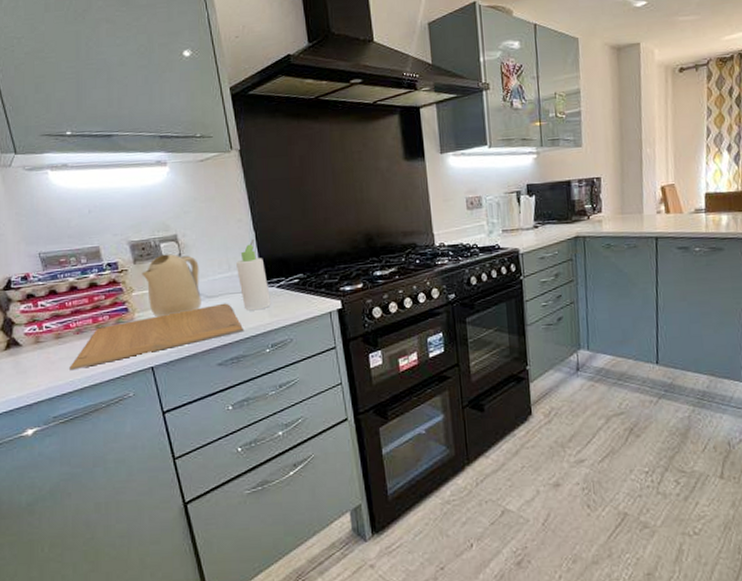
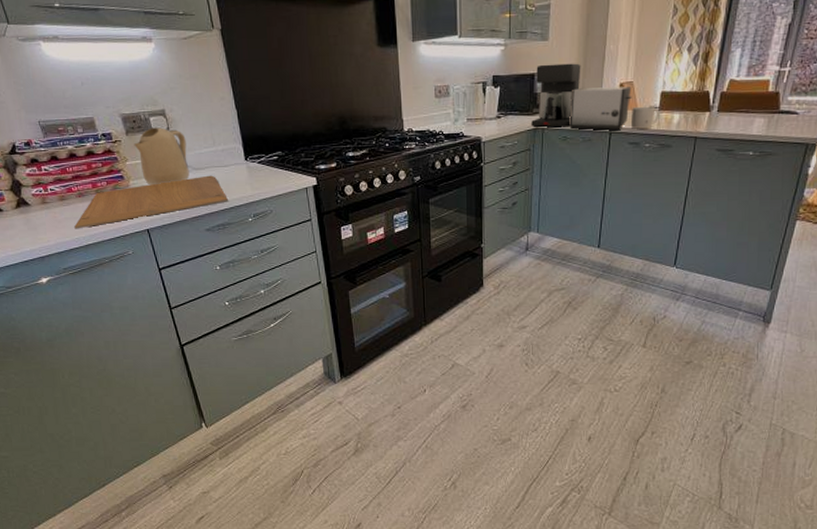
bottle: present [236,239,271,311] -> none [220,117,252,183]
coffee maker: none [571,168,619,236] -> present [531,63,581,127]
toaster: none [610,189,675,237] -> present [569,87,632,131]
mug: none [676,208,707,233] -> present [631,106,660,129]

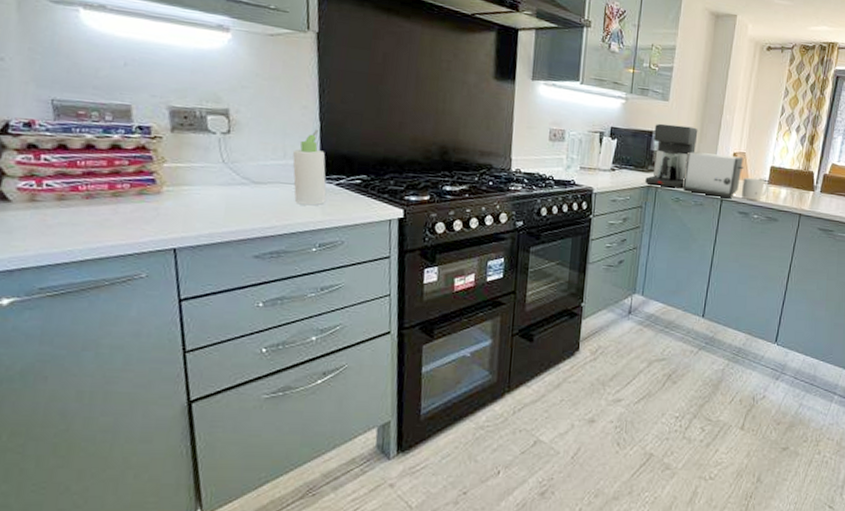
chopping board: present [74,175,229,229] -> none [69,192,291,239]
kettle: present [134,127,190,186] -> none [178,127,250,196]
bottle: none [220,117,252,183] -> present [292,130,327,206]

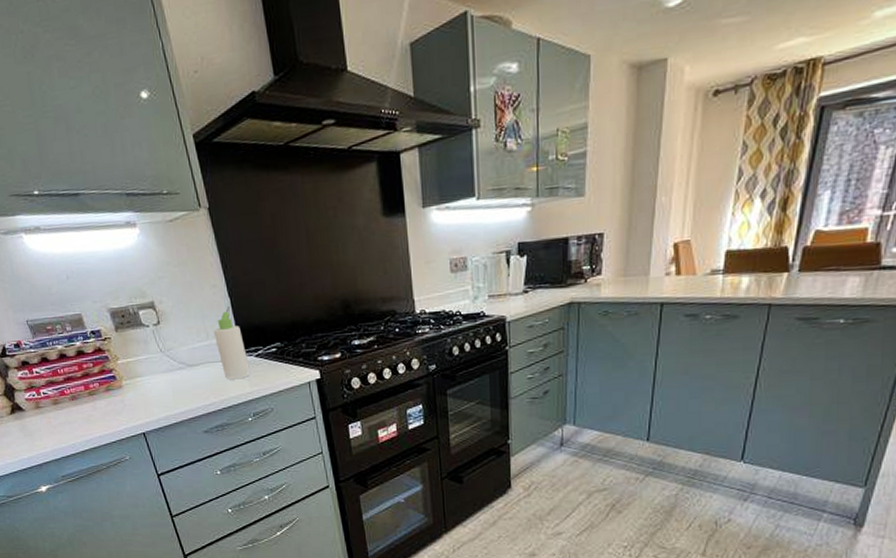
coffee maker: present [645,123,698,189] -> none [565,221,625,301]
toaster: present [683,151,744,199] -> none [611,246,689,302]
mug: present [742,177,769,200] -> none [688,269,724,298]

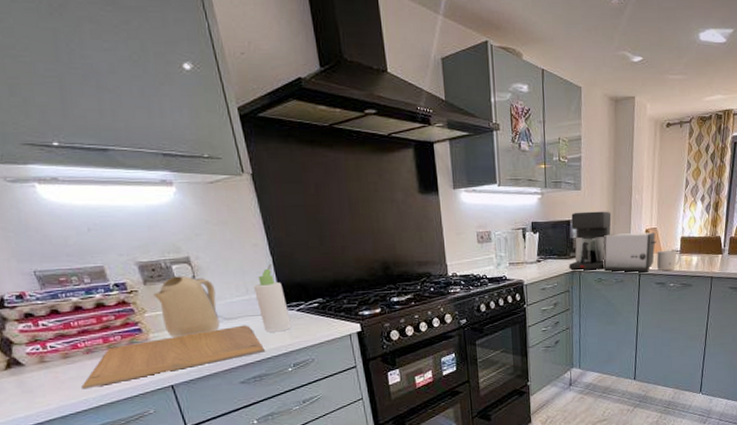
chopping board: none [69,372,227,435] -> present [81,325,266,390]
kettle: none [124,321,184,386] -> present [153,276,220,338]
coffee maker: none [565,221,625,301] -> present [569,211,612,270]
toaster: none [611,246,689,302] -> present [603,232,656,273]
mug: none [688,269,724,298] -> present [657,250,681,270]

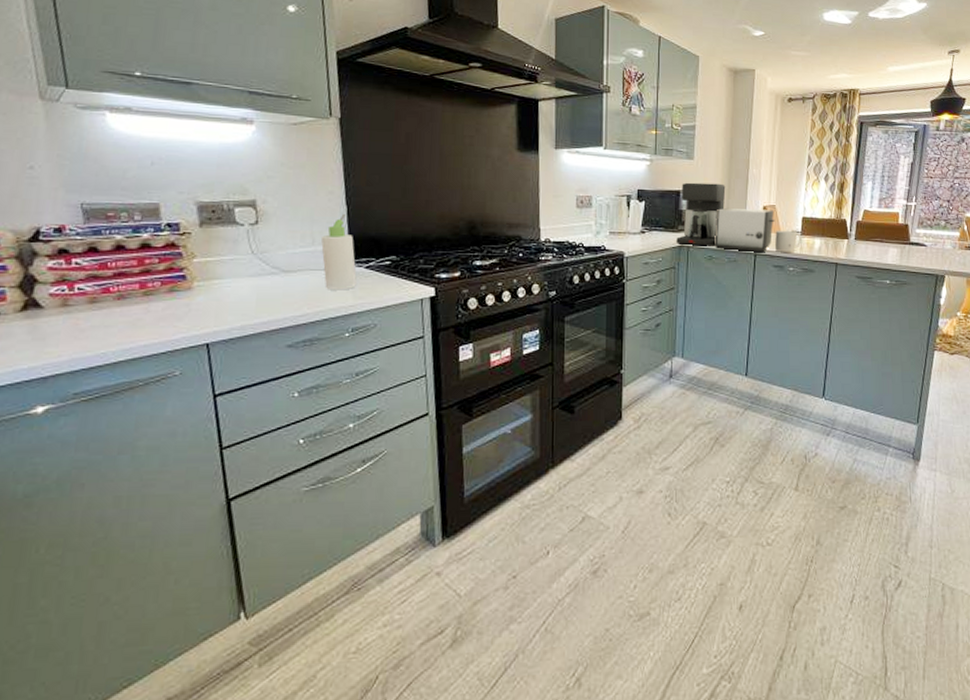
chopping board: present [81,325,266,390] -> none [102,279,323,341]
kettle: present [153,276,220,338] -> none [207,220,278,289]

